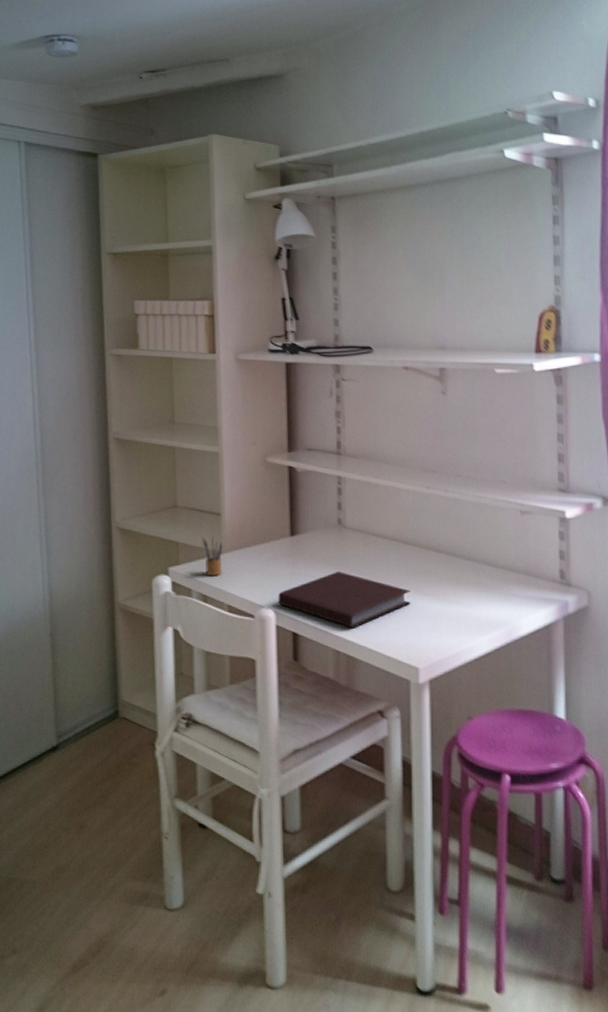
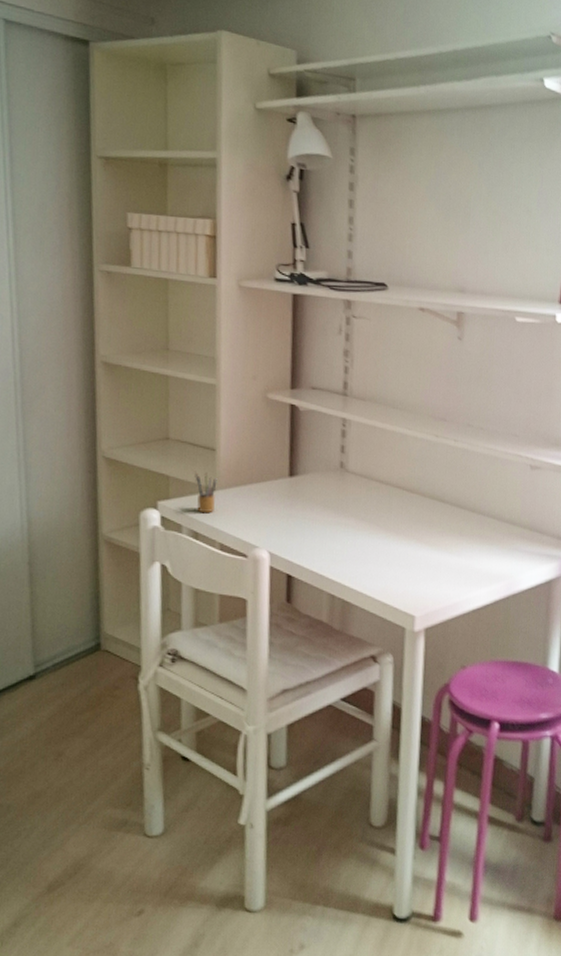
notebook: present [278,570,411,628] -> none [273,515,412,574]

